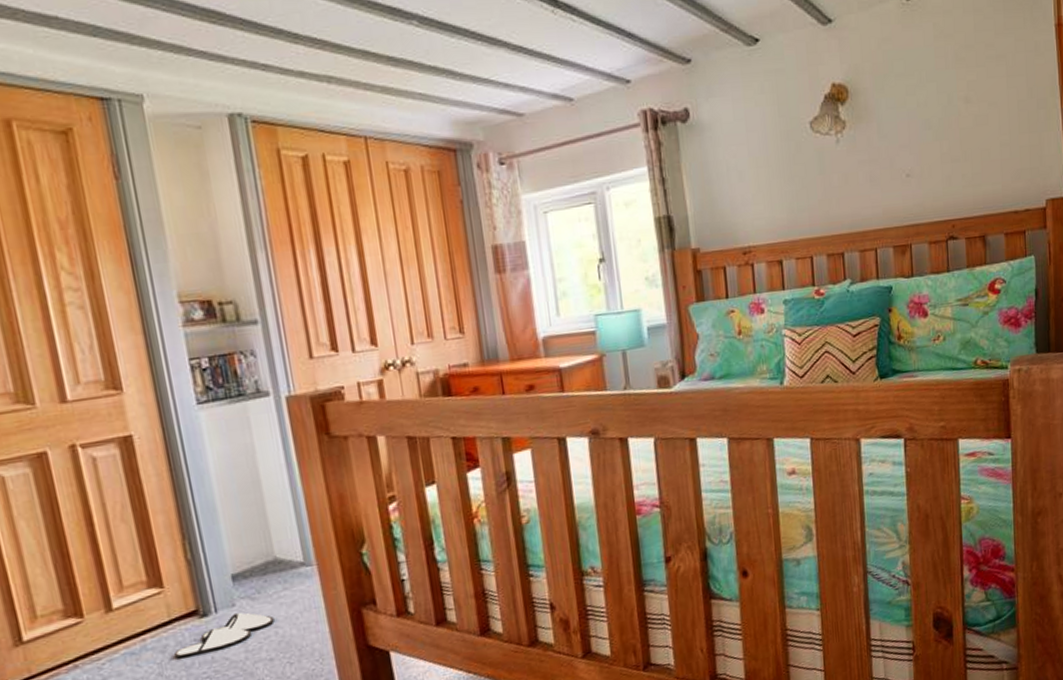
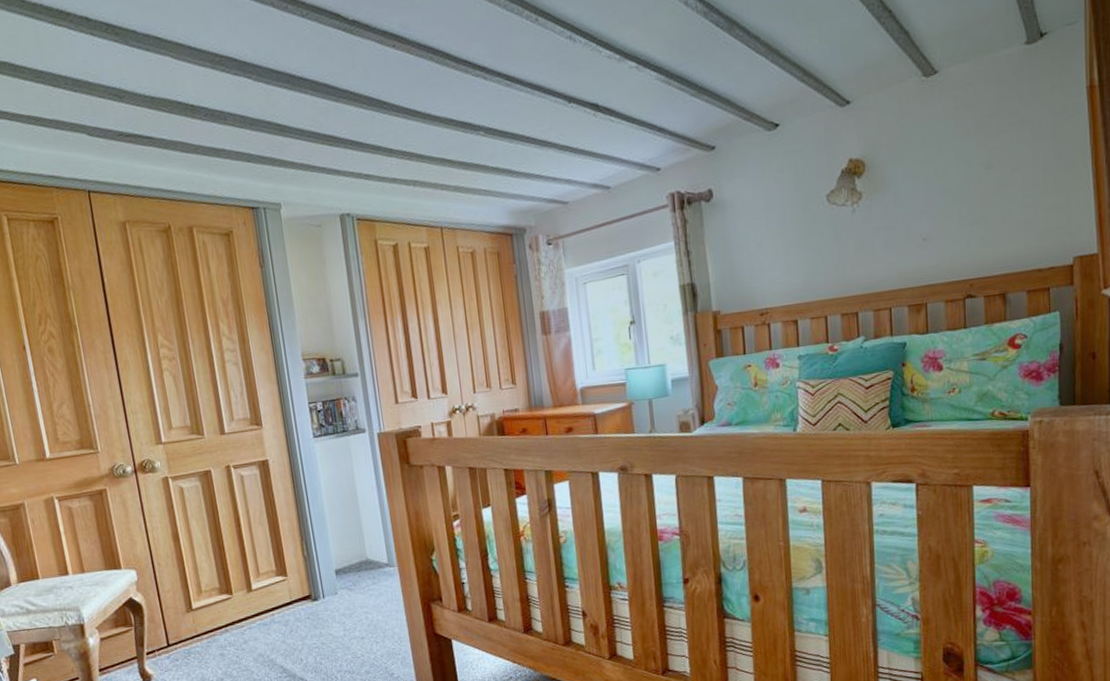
slippers: present [173,612,275,659] -> none [293,599,366,631]

